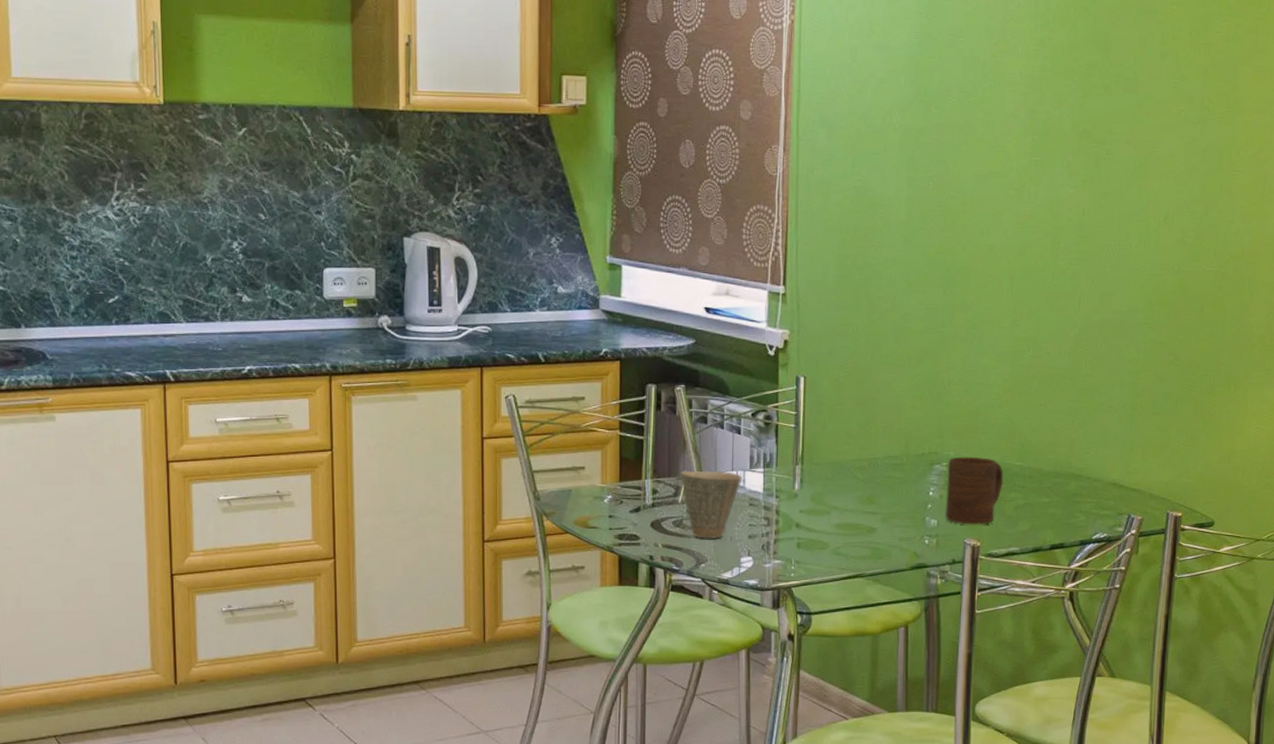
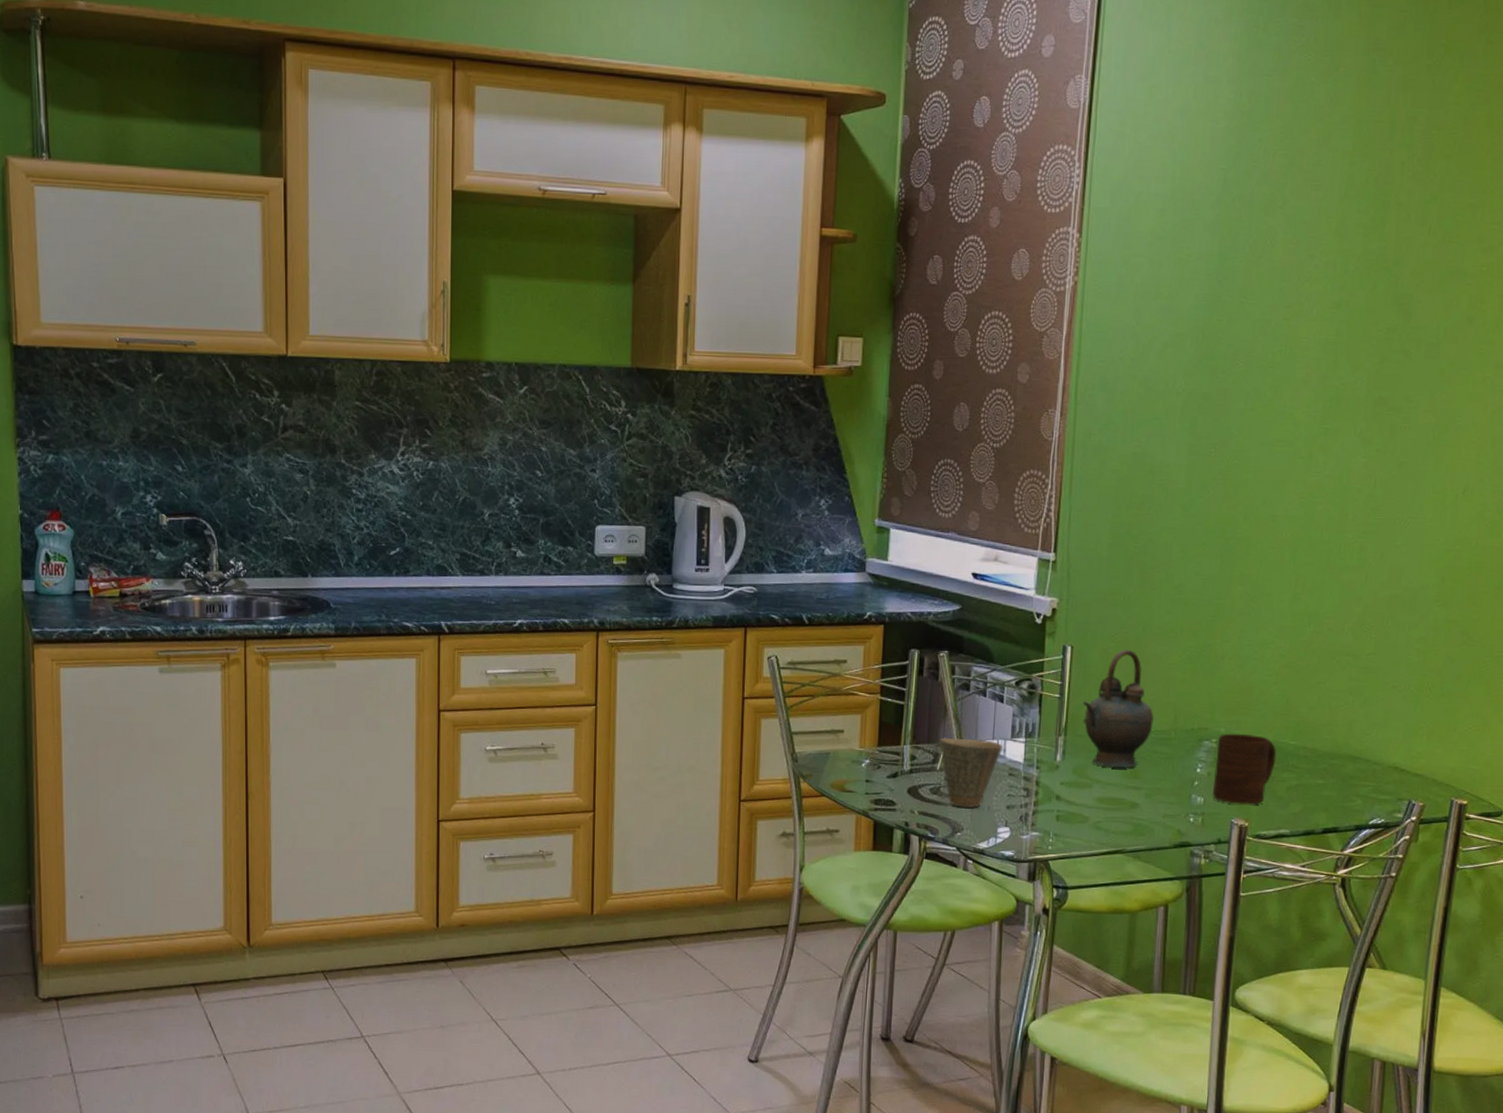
teapot: none [818,378,887,495] -> present [1083,649,1155,769]

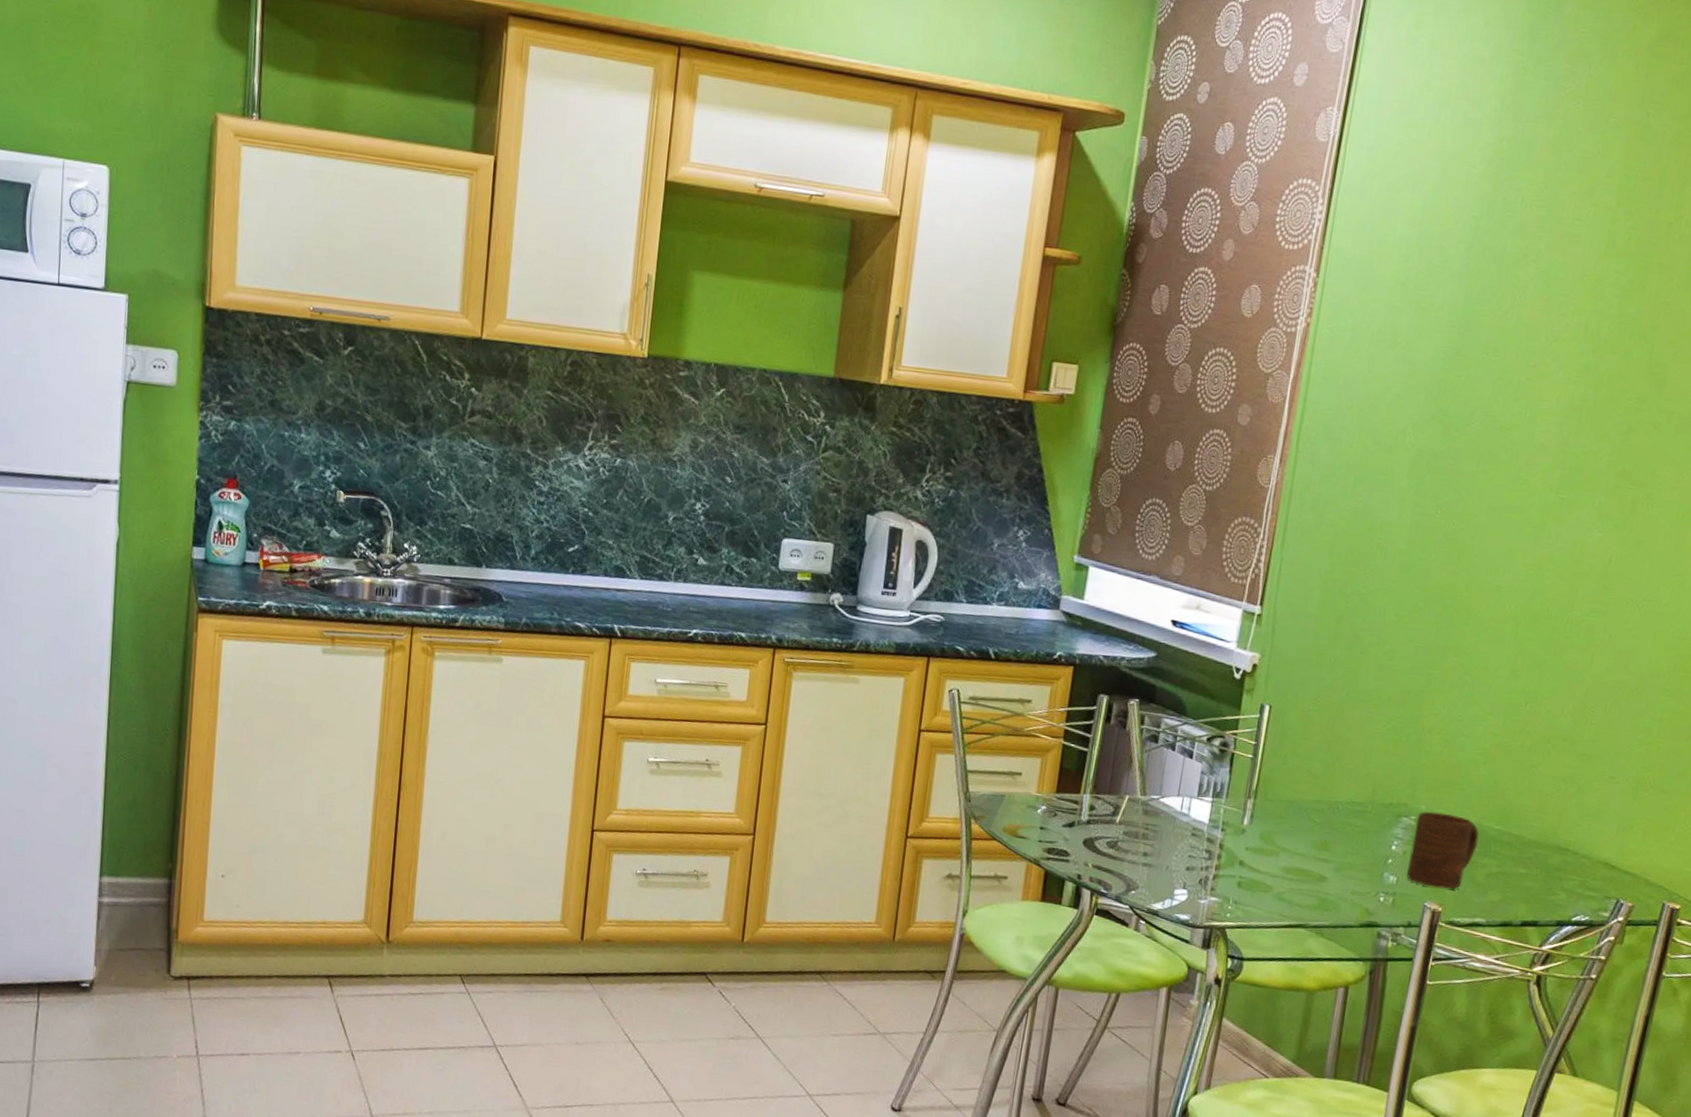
cup: present [939,737,1003,808] -> none [1121,789,1188,866]
teapot: present [1083,649,1155,769] -> none [1275,713,1352,839]

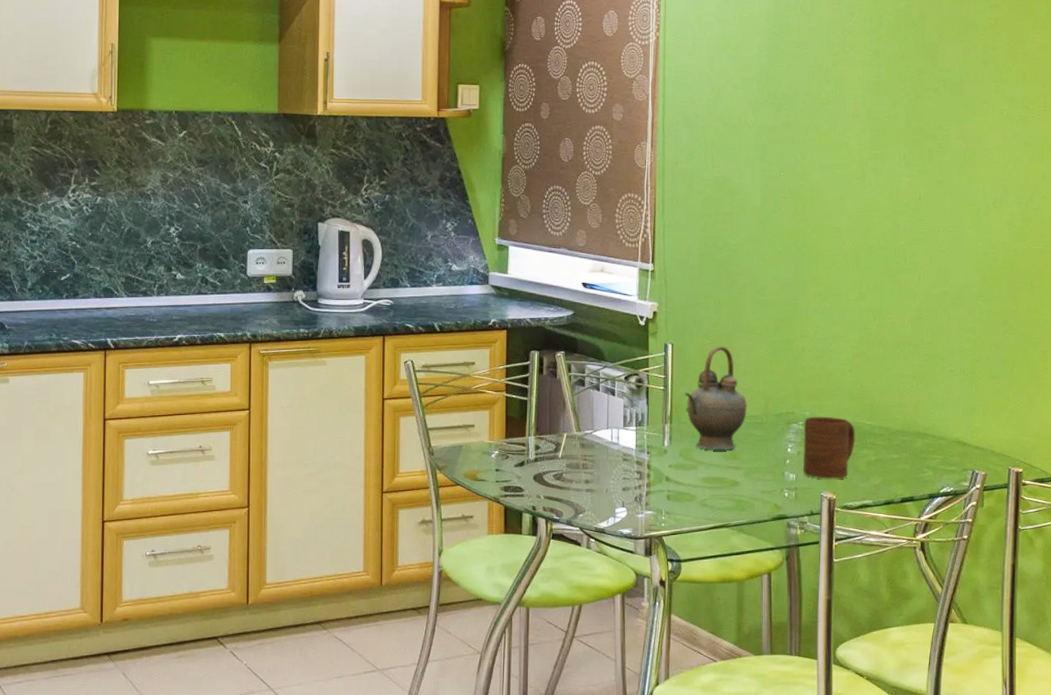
teapot: none [1275,713,1352,839] -> present [685,345,748,451]

